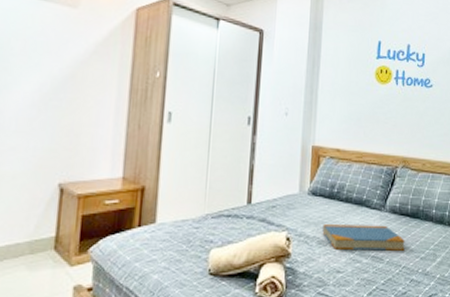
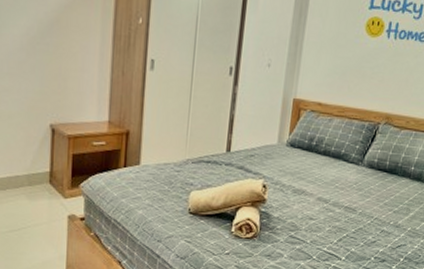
book: present [322,224,405,251] -> none [298,175,380,204]

